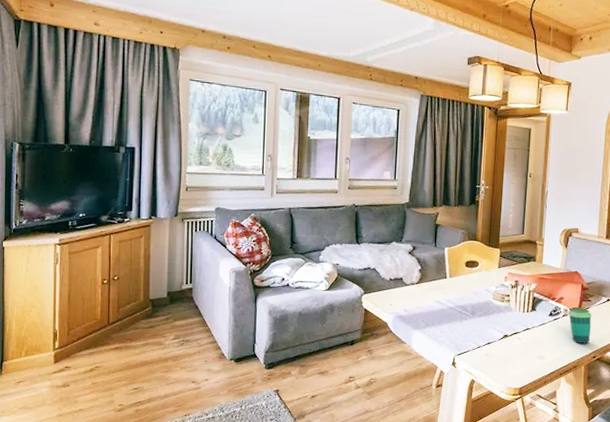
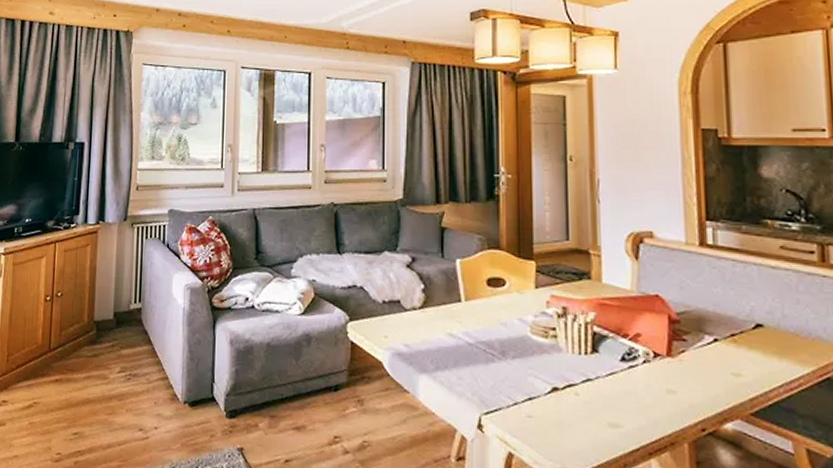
cup: present [569,307,592,345] -> none [652,349,693,409]

